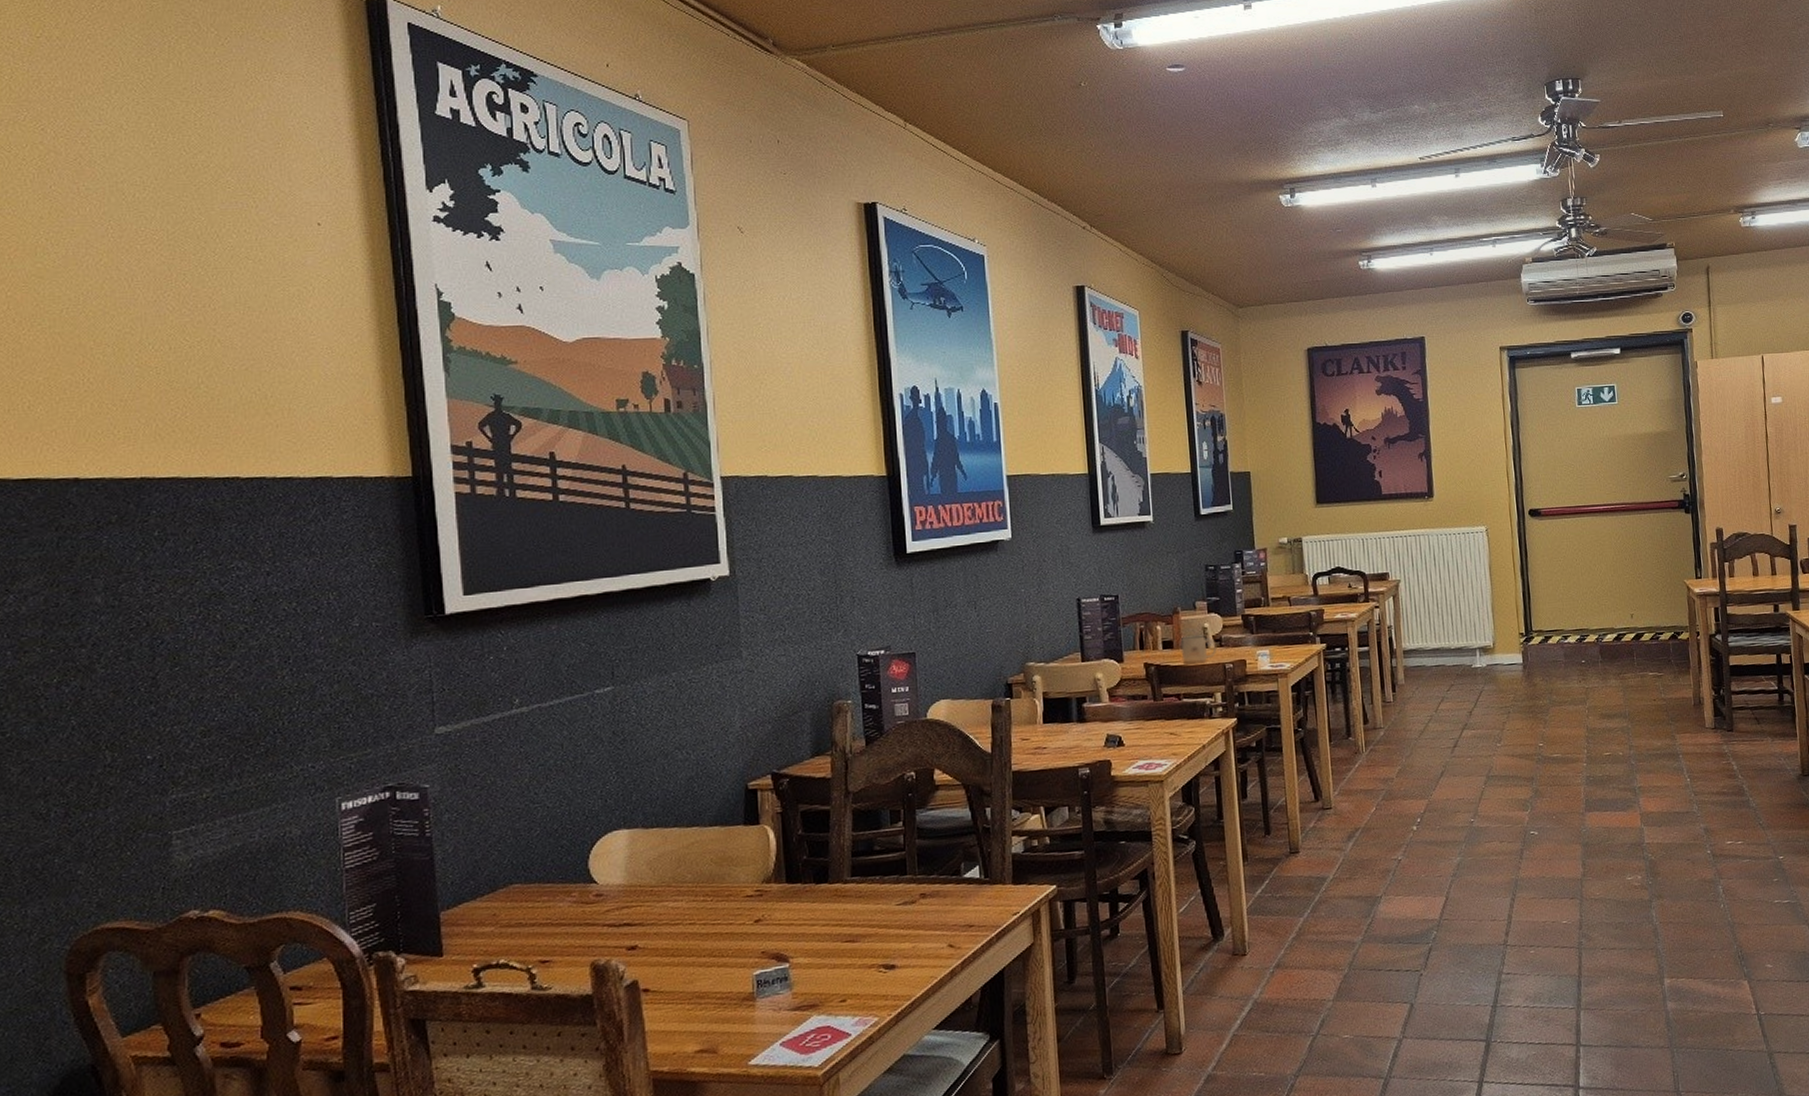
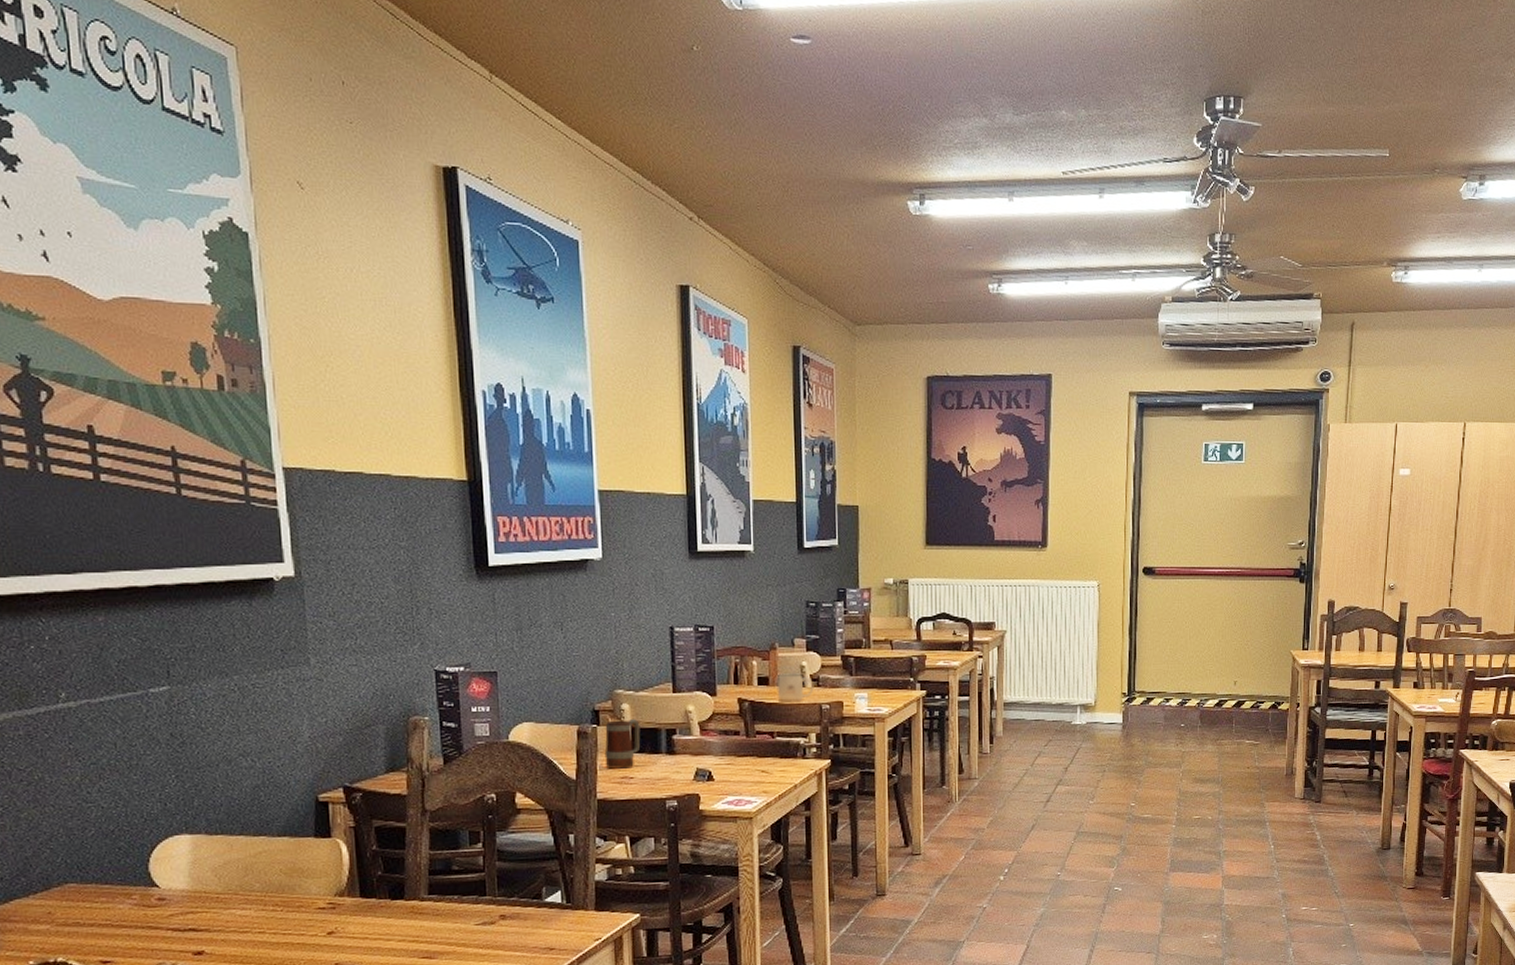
beer mug: none [1018,689,1053,740] -> present [604,718,641,769]

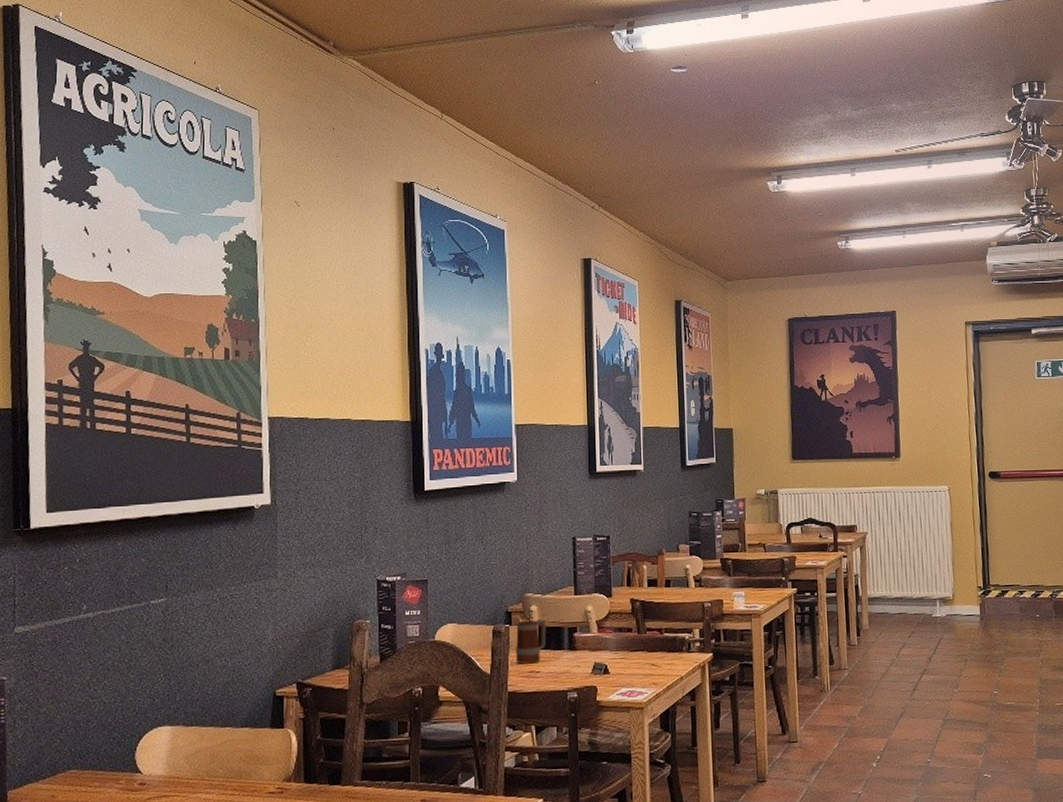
mug: present [776,673,814,705] -> none [664,575,697,604]

